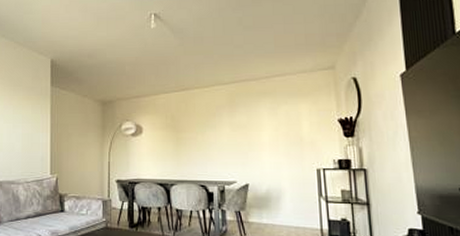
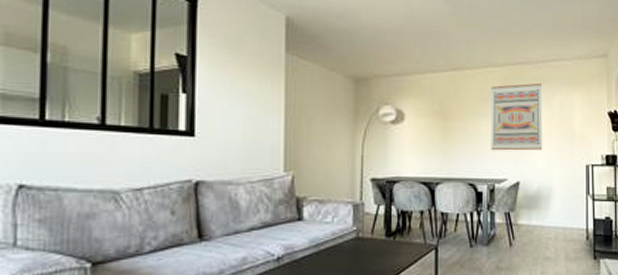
wall art: none [218,96,270,157] -> present [491,82,543,151]

